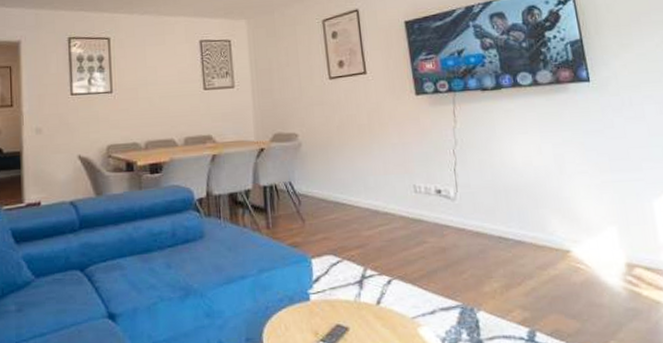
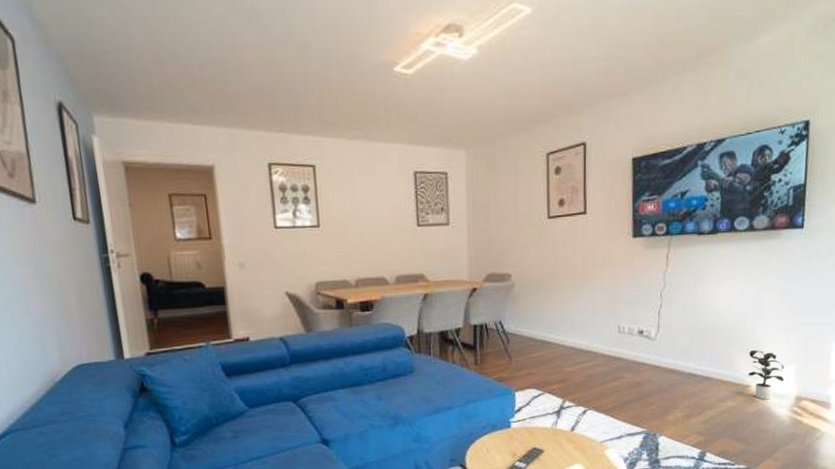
potted plant: none [561,209,607,268] -> present [748,349,784,400]

